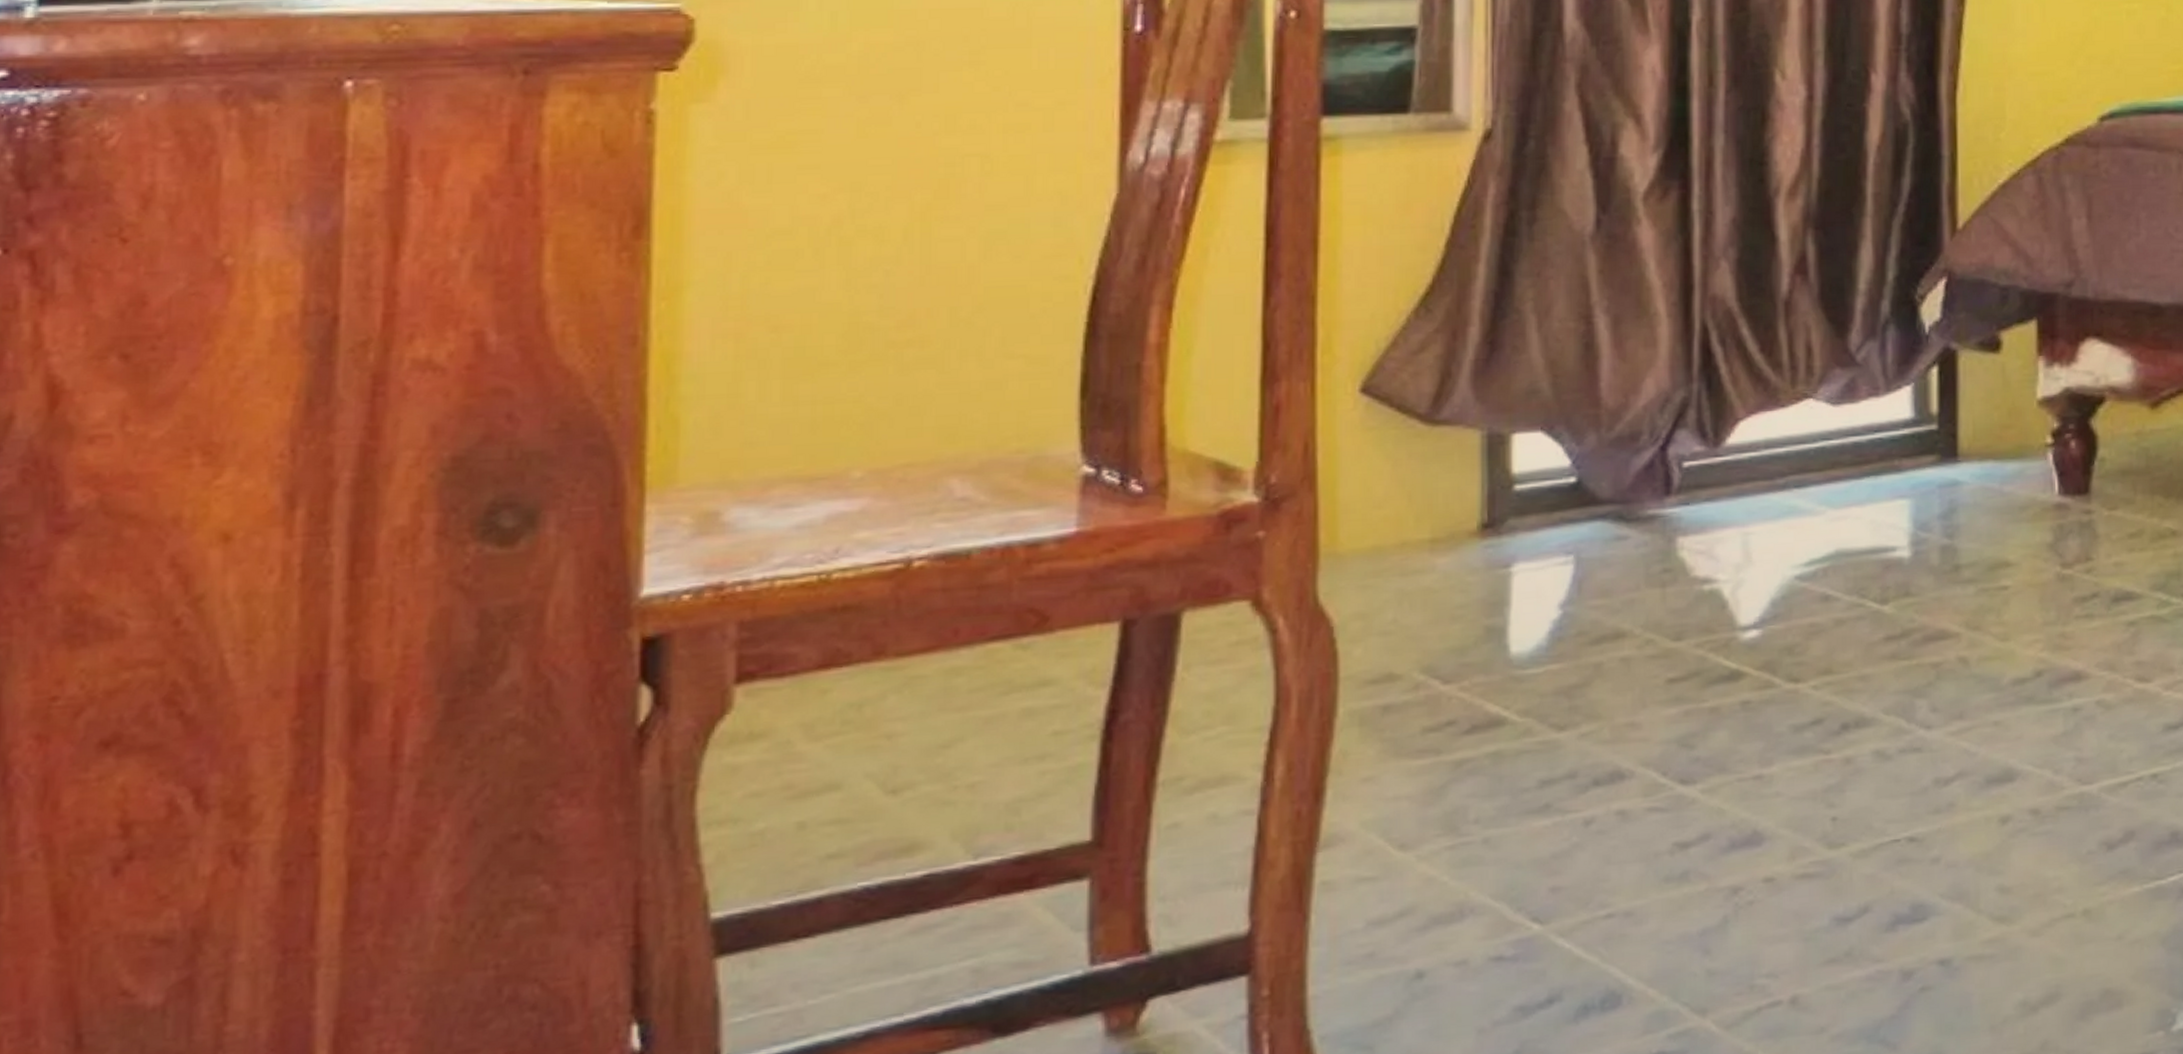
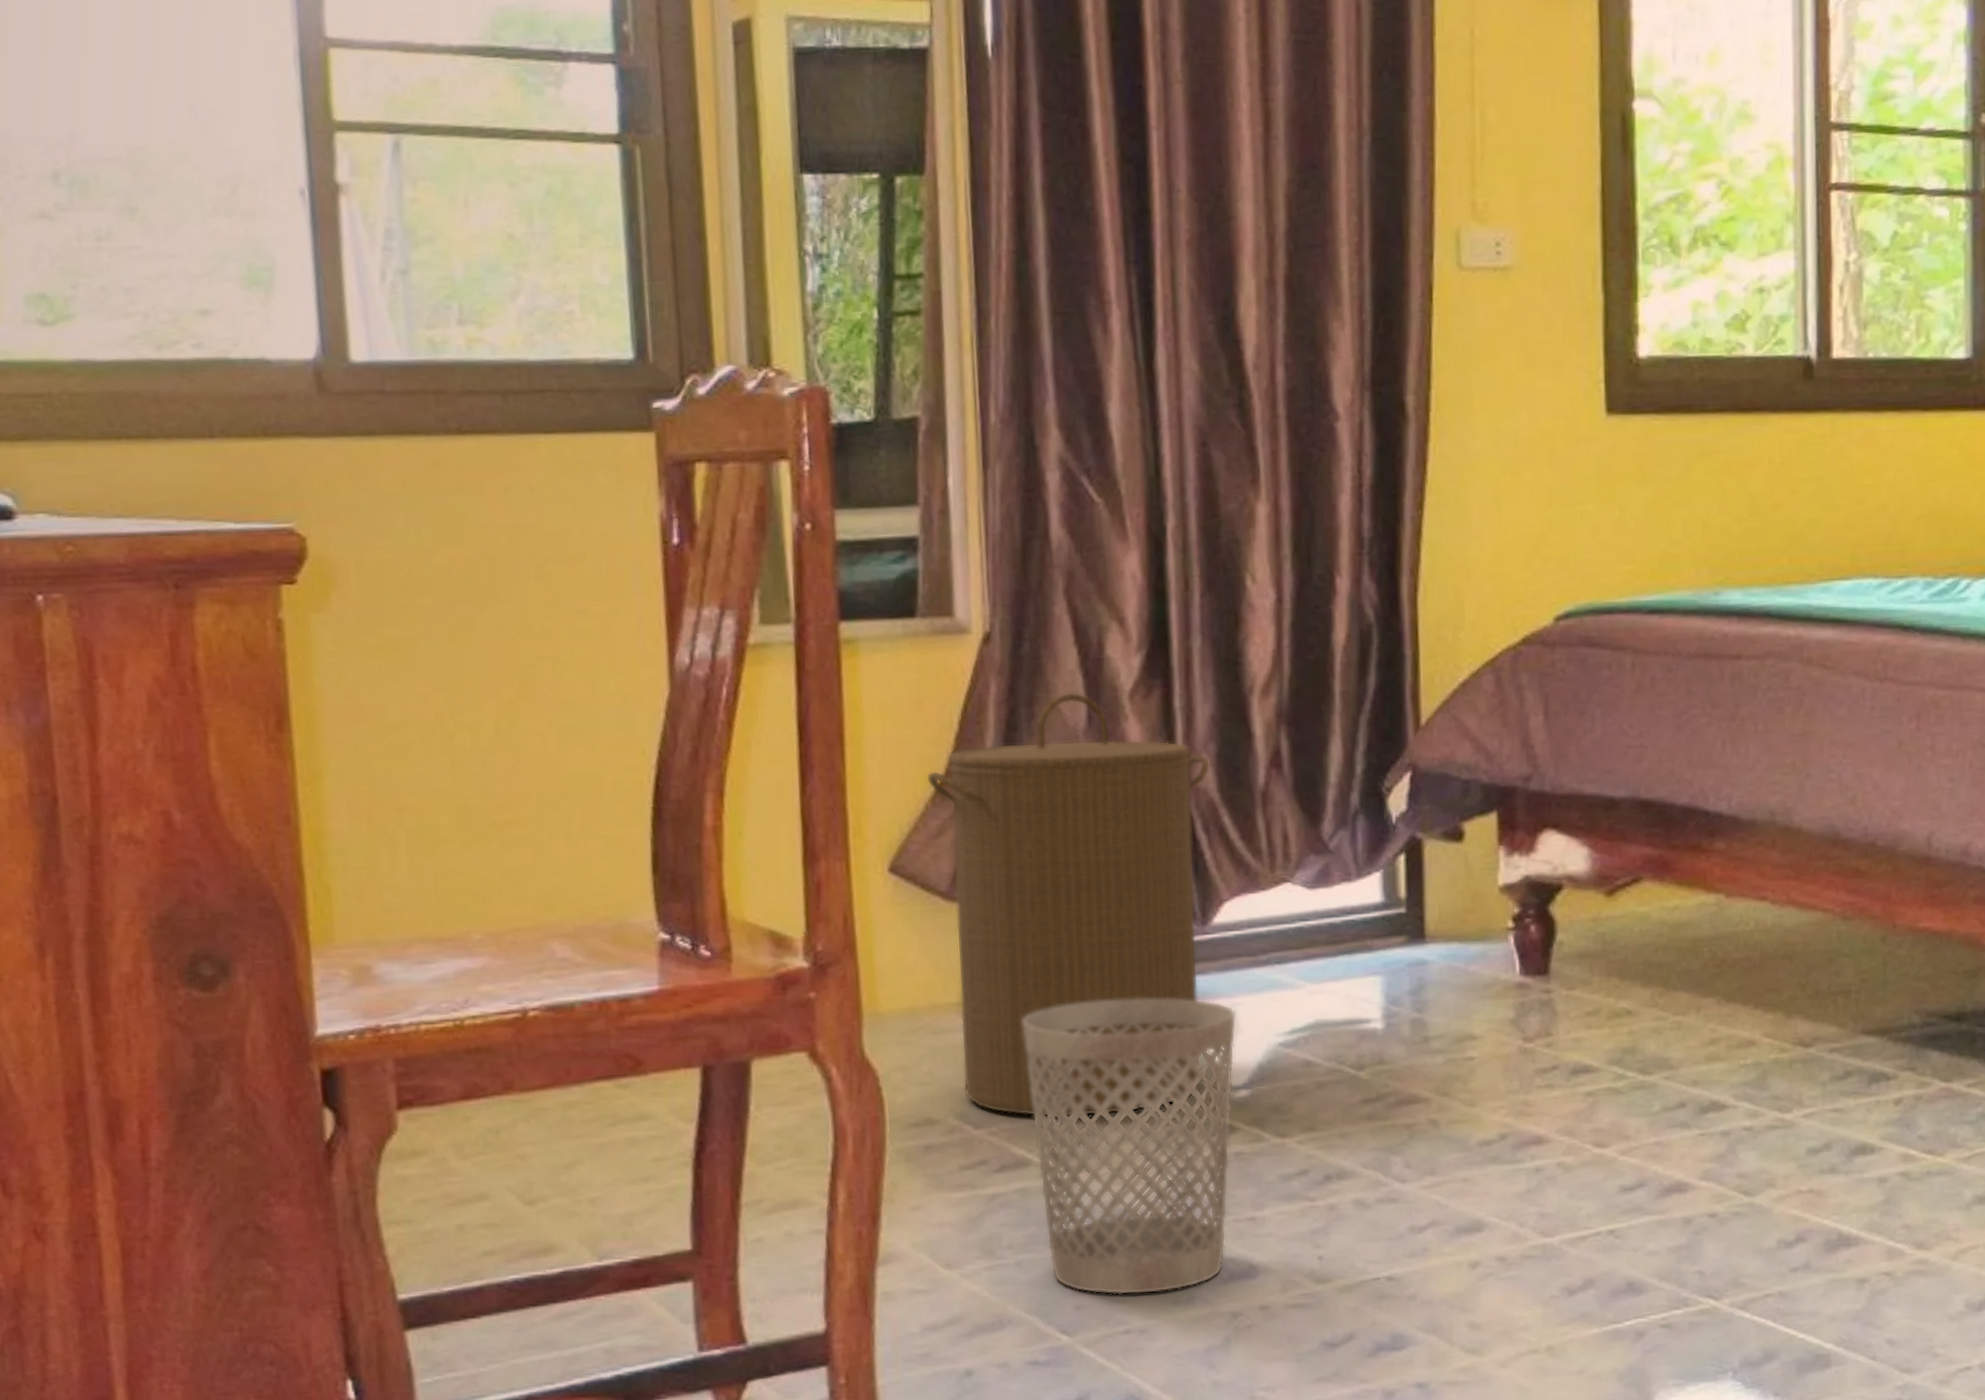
laundry hamper: none [1411,194,1730,668] -> present [927,692,1211,1116]
wastebasket: none [1505,528,1749,873] -> present [1022,998,1237,1295]

